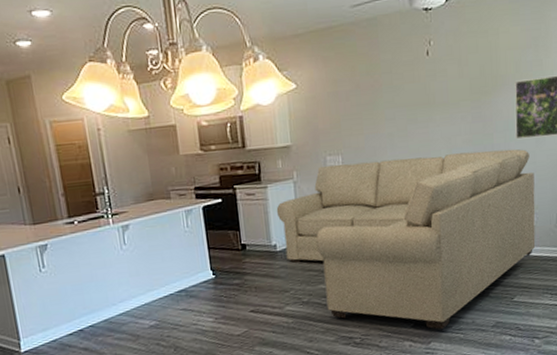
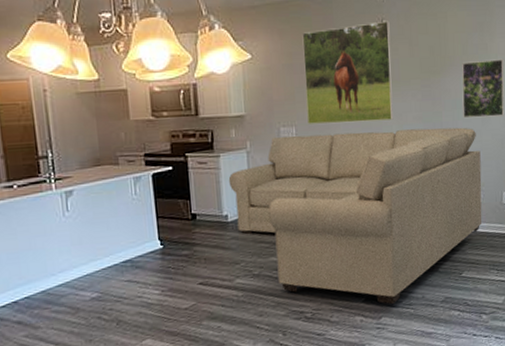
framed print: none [347,41,442,152] -> present [302,21,394,124]

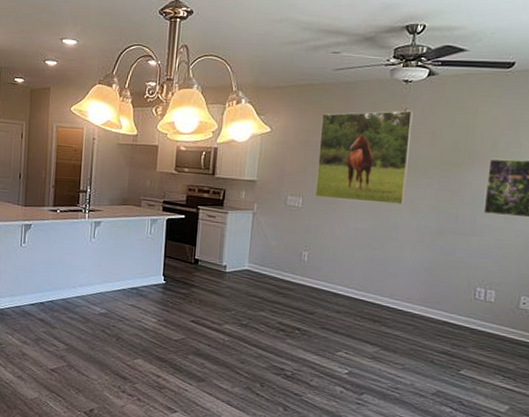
sofa: present [228,127,482,304] -> none [232,203,499,383]

